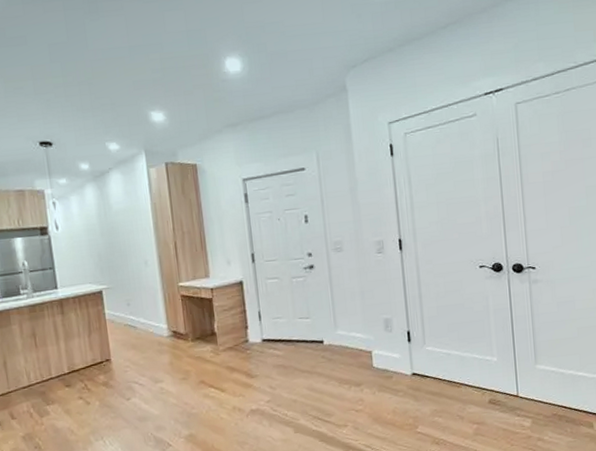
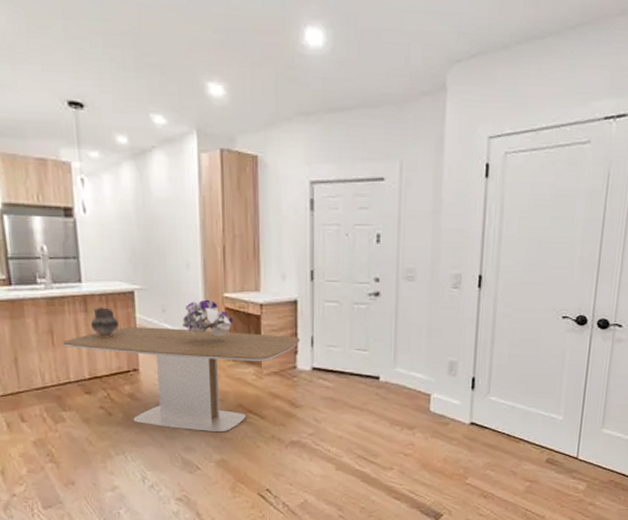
dining table: none [44,313,249,410] -> present [63,326,300,433]
ceramic jug: none [67,308,91,335] -> present [91,307,118,337]
bouquet: none [144,290,189,323] -> present [181,299,234,337]

